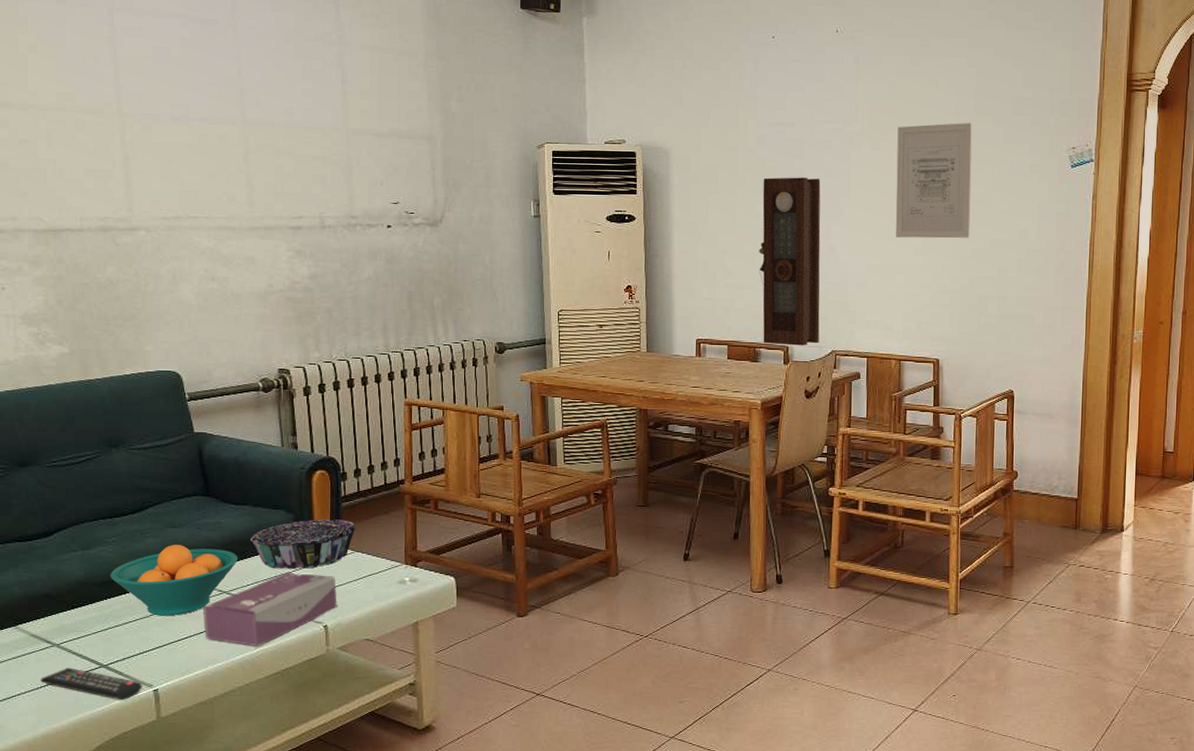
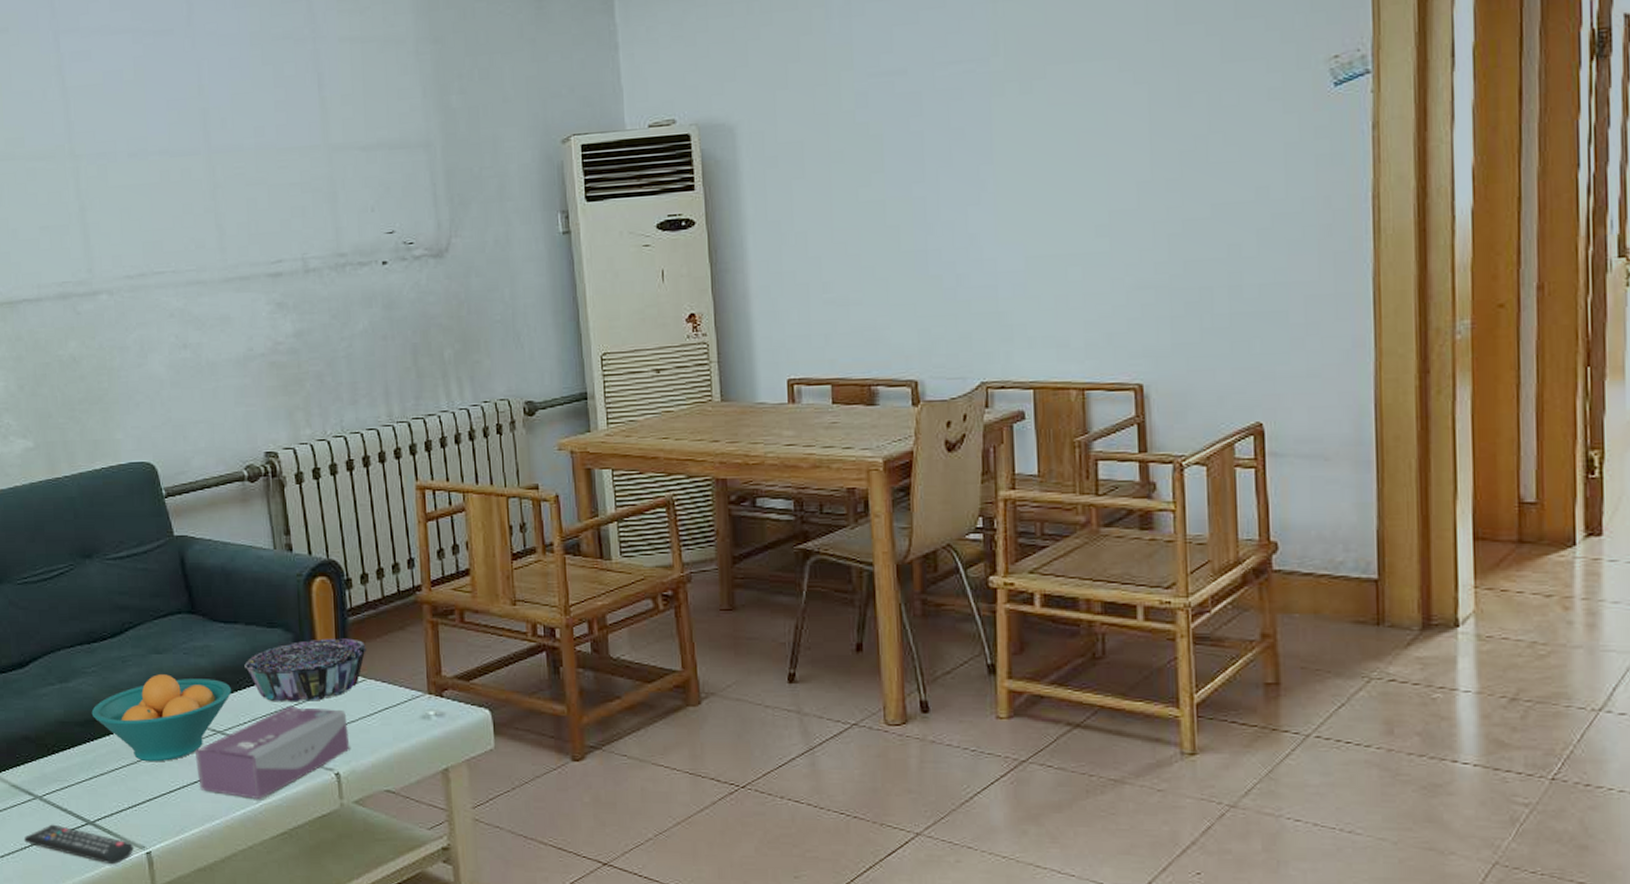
pendulum clock: present [759,177,821,346] -> none [867,143,961,380]
wall art: present [895,122,973,239] -> none [1058,37,1179,215]

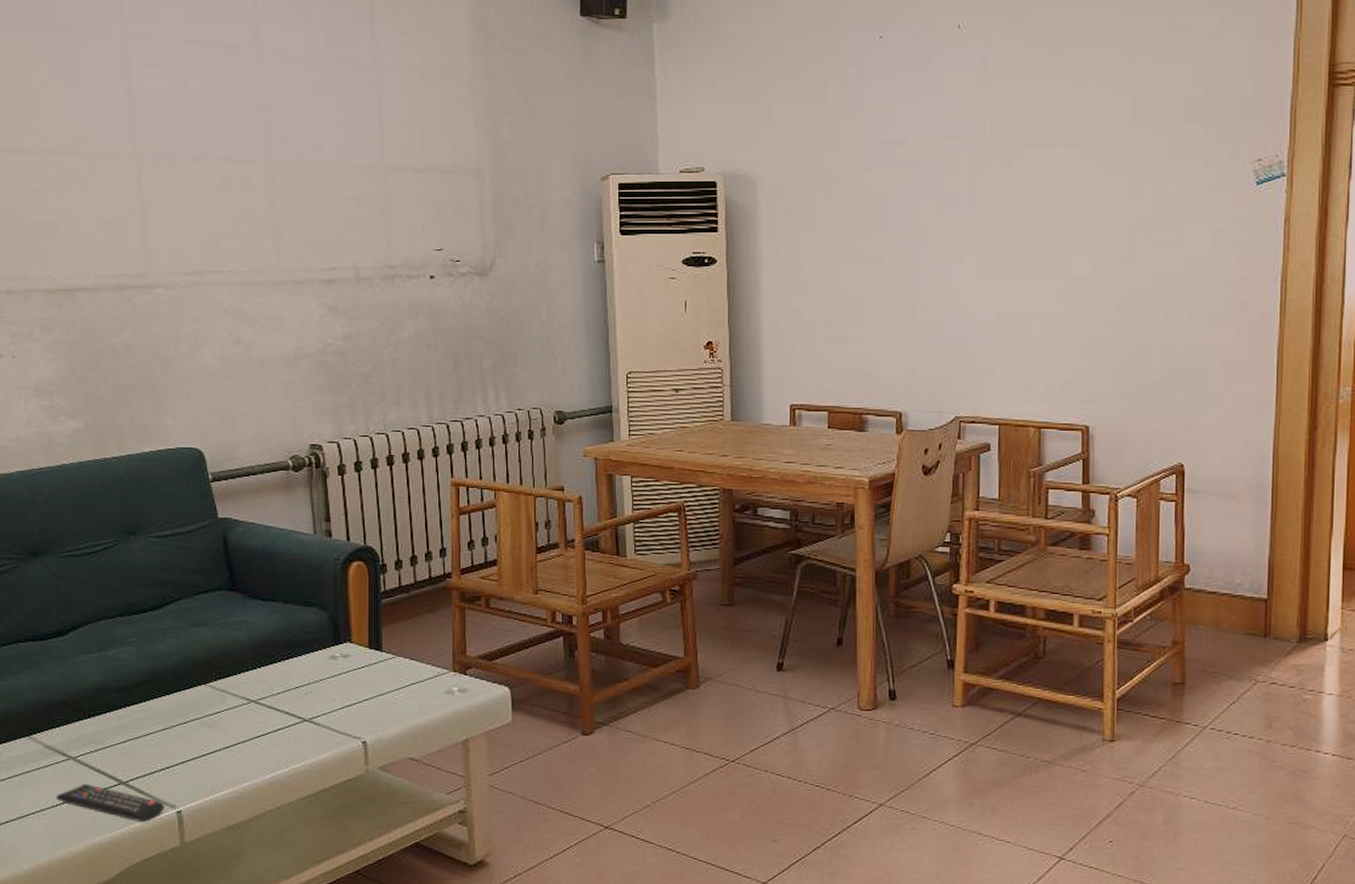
fruit bowl: present [91,674,231,762] -> none [129,646,266,728]
tissue box: present [196,705,350,799] -> none [230,678,377,764]
decorative bowl: present [244,638,366,703] -> none [280,618,397,676]

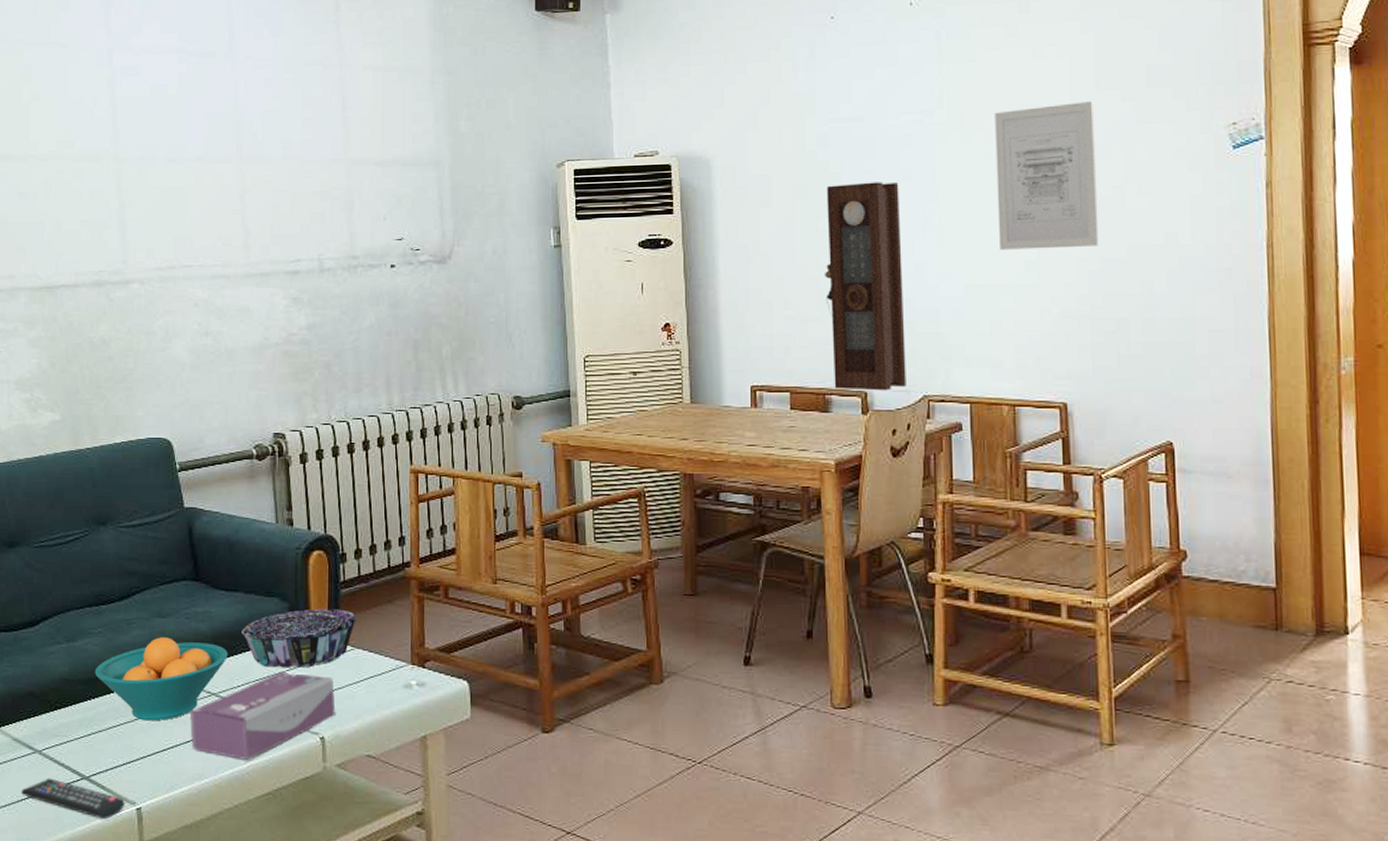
fruit bowl: none [129,646,266,728] -> present [94,637,227,721]
tissue box: none [230,678,377,764] -> present [190,671,336,760]
decorative bowl: none [280,618,397,676] -> present [241,608,356,668]
pendulum clock: none [865,206,941,411] -> present [825,182,906,391]
wall art: none [1033,132,1130,277] -> present [995,100,1099,250]

